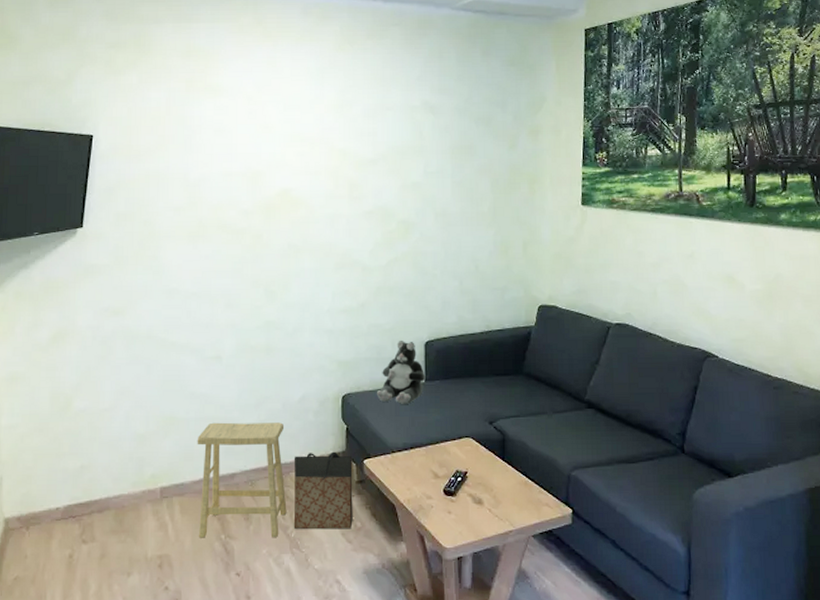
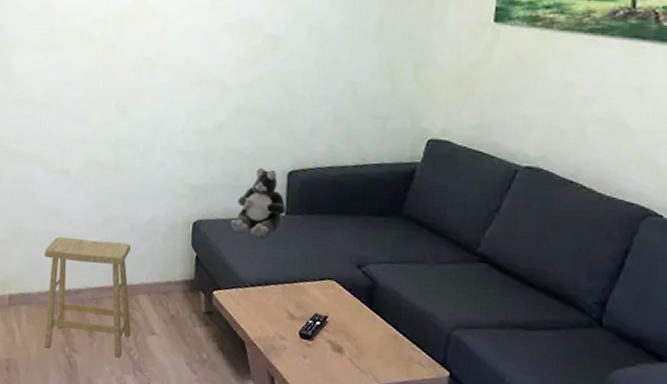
bag: present [293,451,353,530] -> none [137,277,201,360]

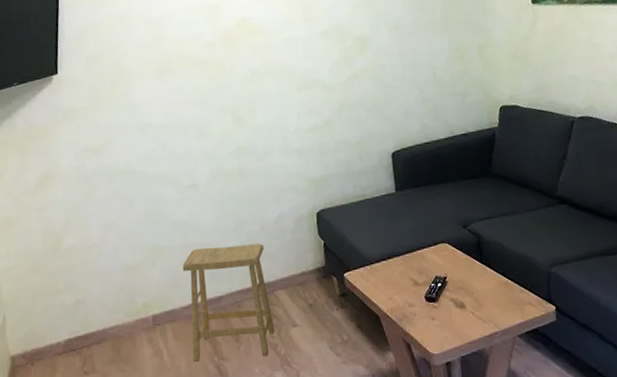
plush toy: present [230,167,286,238] -> none [349,152,396,217]

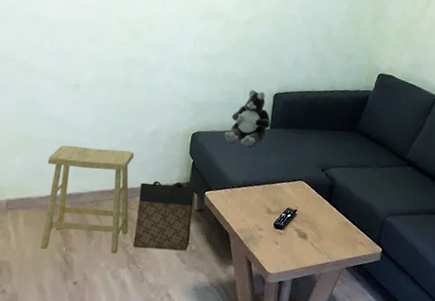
bag: none [276,267,340,346] -> present [133,181,194,251]
plush toy: none [349,152,396,217] -> present [224,89,271,147]

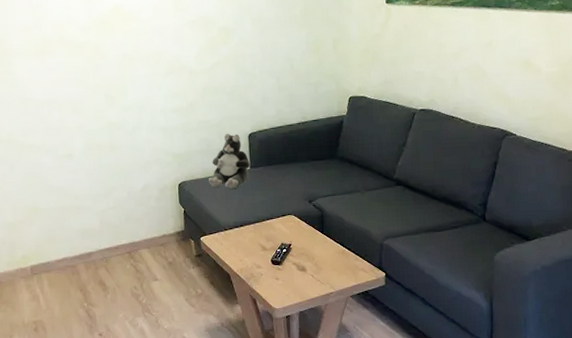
stool: present [40,145,134,253] -> none [57,208,138,306]
bag: present [133,181,194,251] -> none [140,231,194,296]

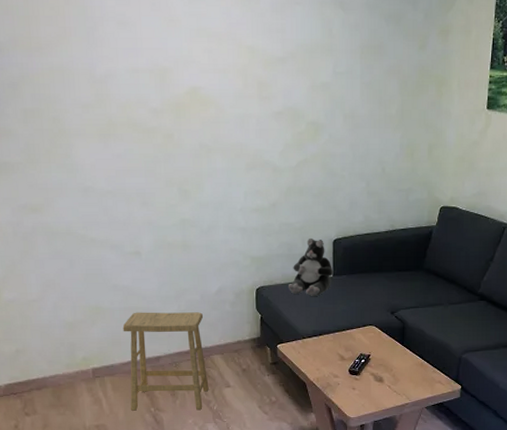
stool: none [57,208,138,306] -> present [122,312,209,411]

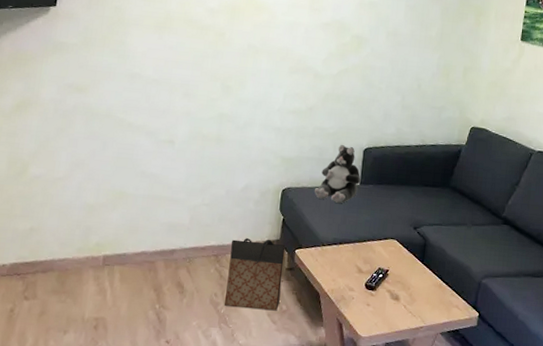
stool: present [122,312,209,411] -> none [135,201,225,312]
bag: none [213,337,268,403] -> present [224,238,285,311]

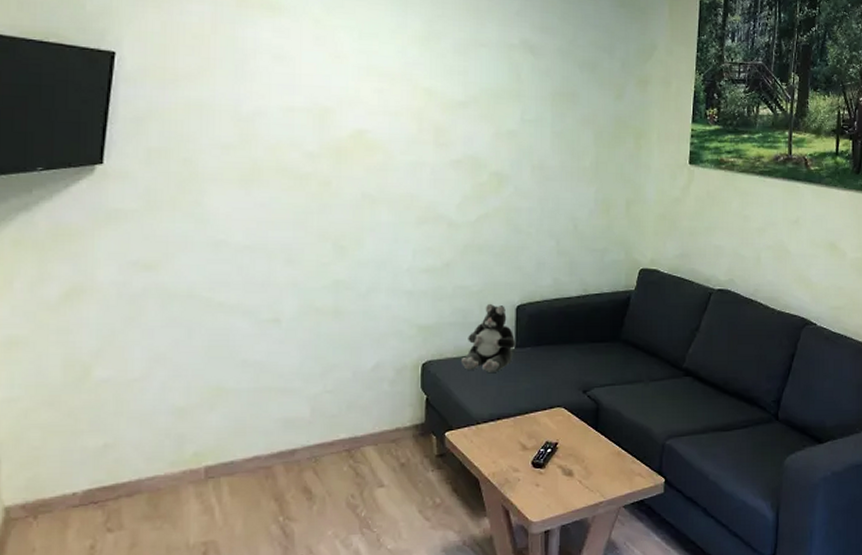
bag: present [224,238,285,311] -> none [364,423,432,508]

